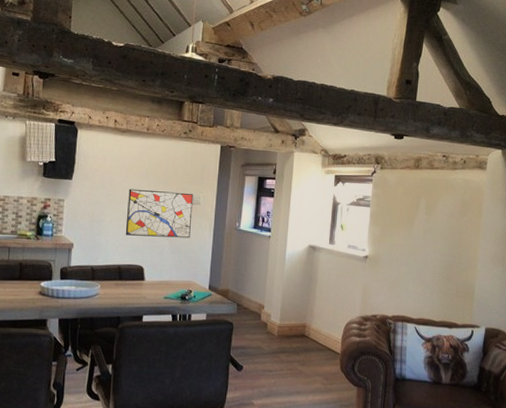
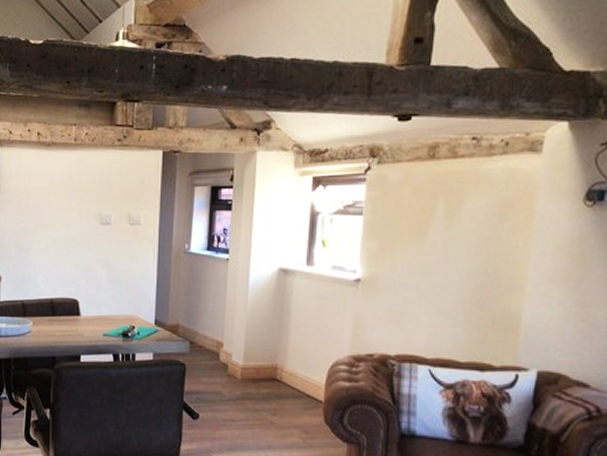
wall art: present [125,188,194,238] -> none [56,211,132,266]

